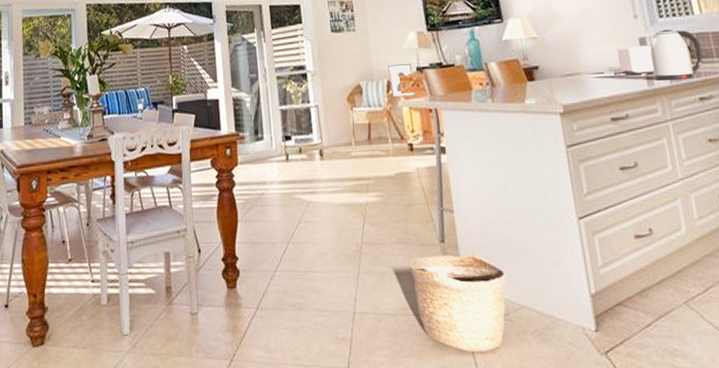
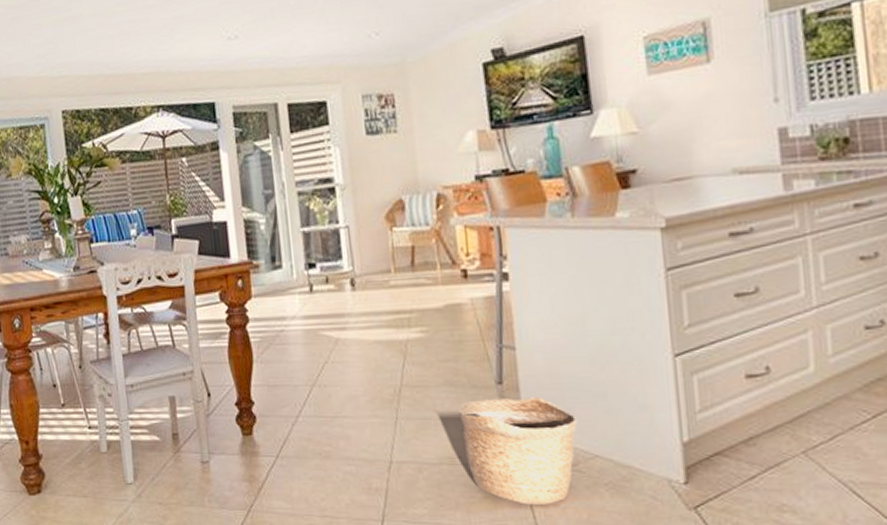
picture frame: present [388,64,416,98] -> none [438,171,473,215]
toaster: present [617,45,654,75] -> none [746,137,795,178]
kettle: present [649,29,703,81] -> none [790,115,866,184]

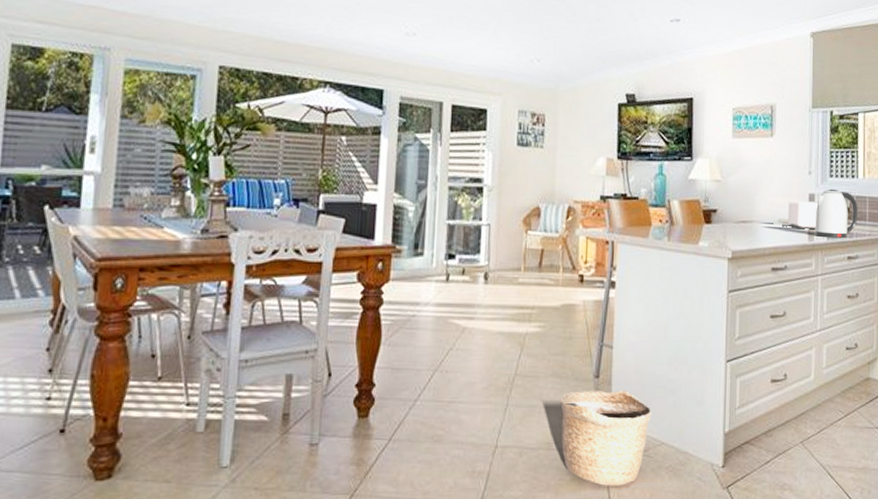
toaster: none [746,137,795,178] -> present [788,200,818,230]
kettle: none [790,115,866,184] -> present [814,188,858,239]

